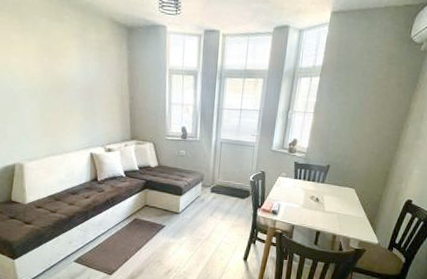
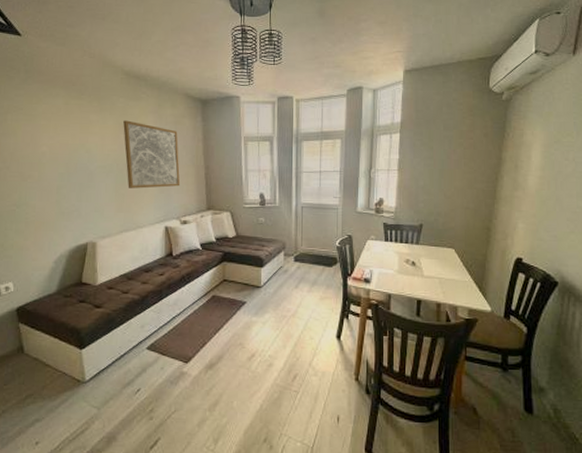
wall art: none [46,42,105,115] -> present [123,120,181,189]

